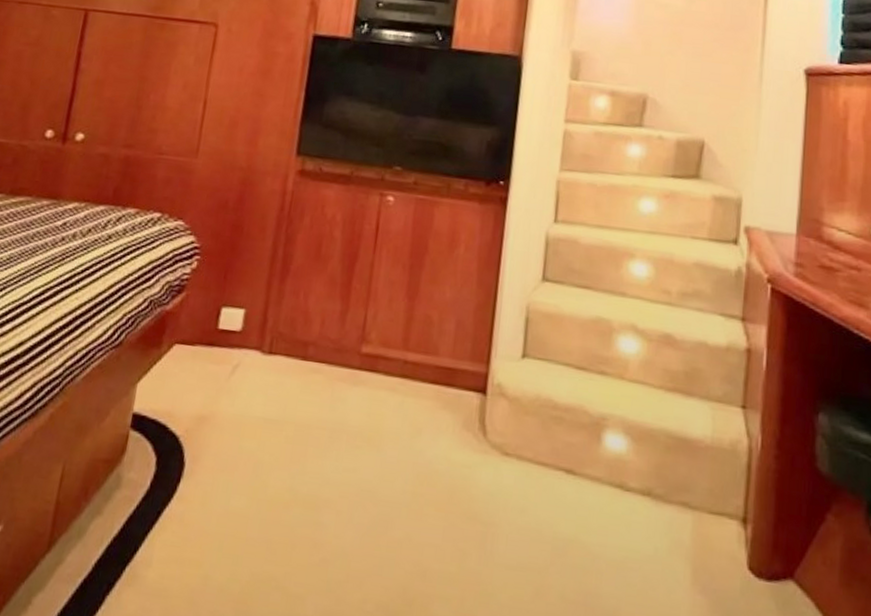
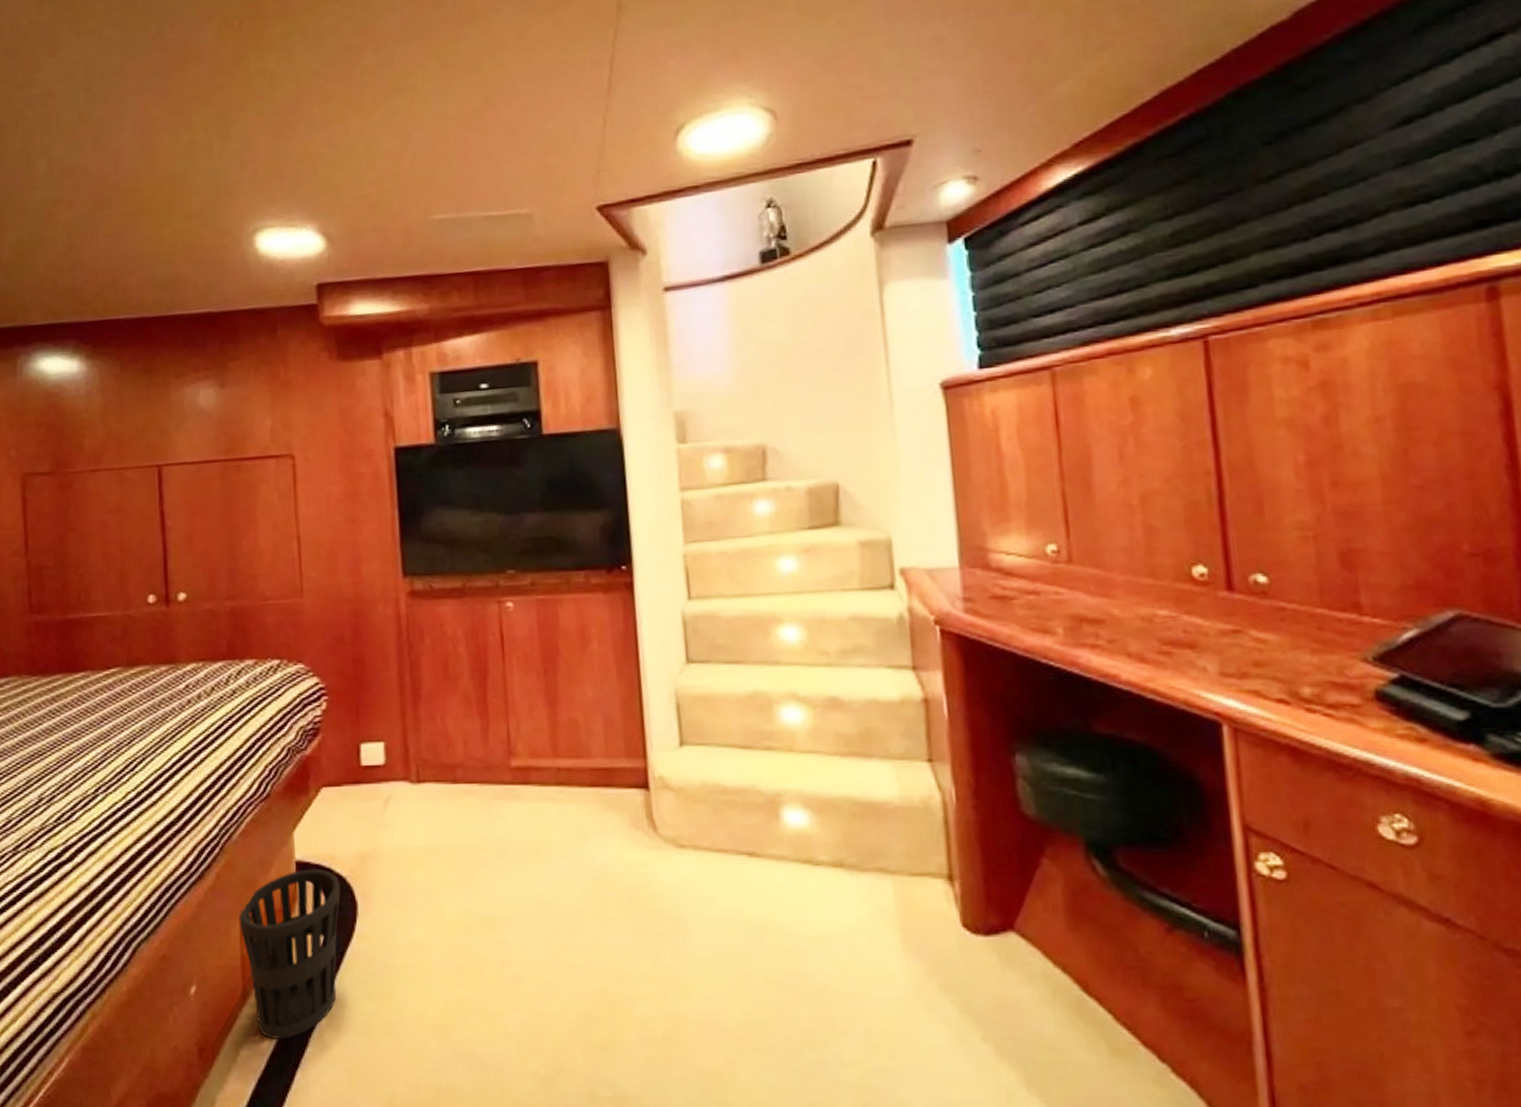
wastebasket: none [56,422,173,593] -> present [238,869,341,1039]

